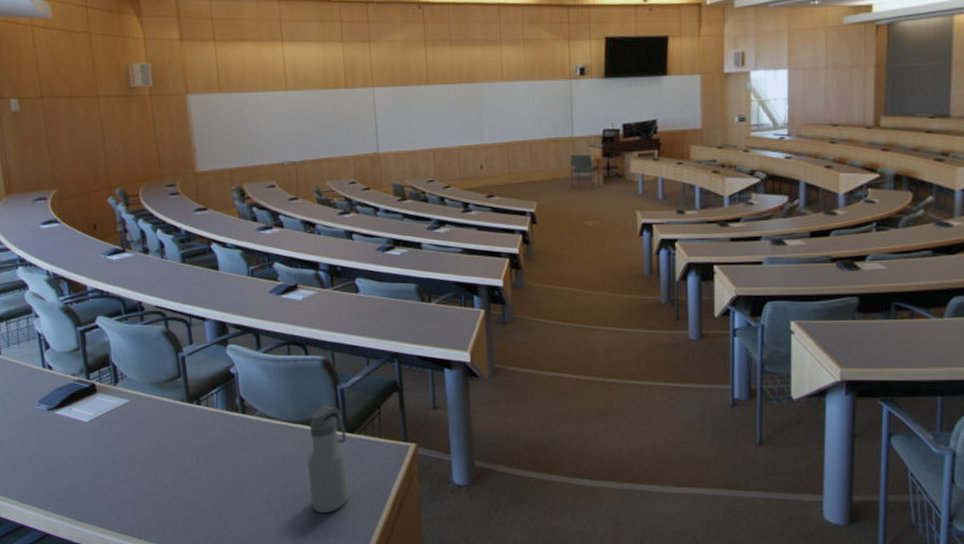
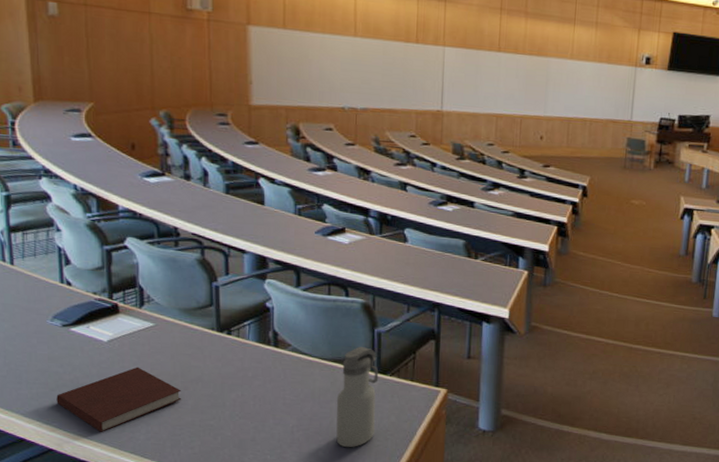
notebook: none [48,445,161,513] -> present [56,367,182,432]

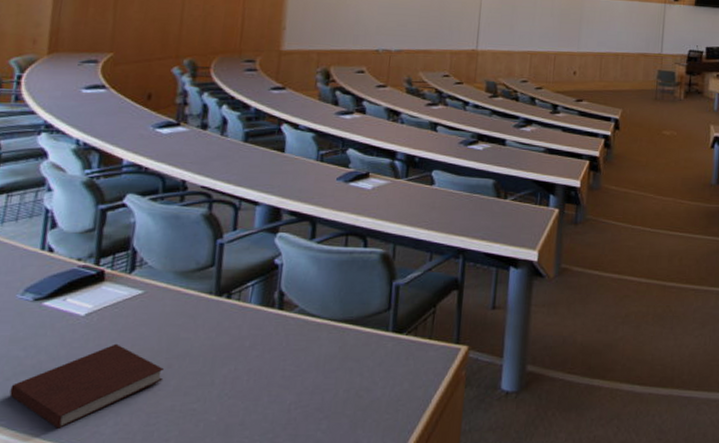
water bottle: present [336,347,379,448] -> none [339,303,394,425]

